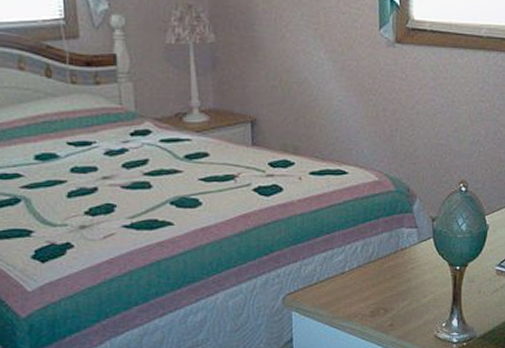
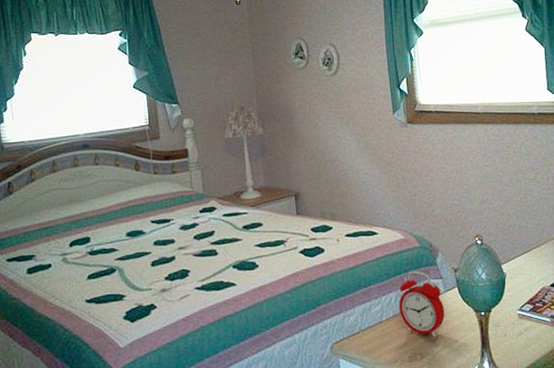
alarm clock: none [365,218,416,291] -> present [399,271,445,337]

